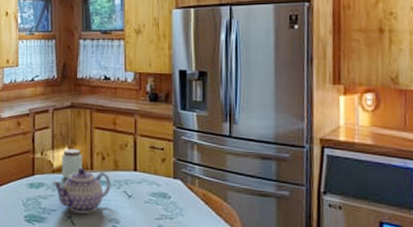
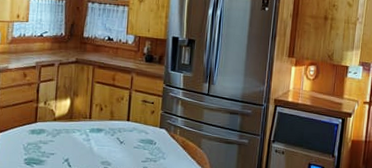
teapot: present [53,167,111,214] -> none [53,116,106,157]
peanut butter: present [62,149,82,179] -> none [63,99,82,127]

